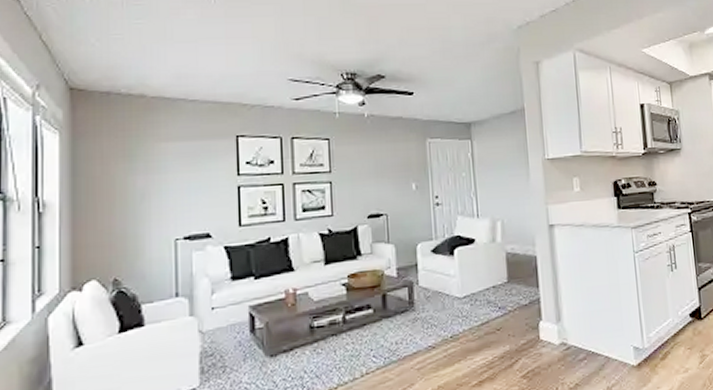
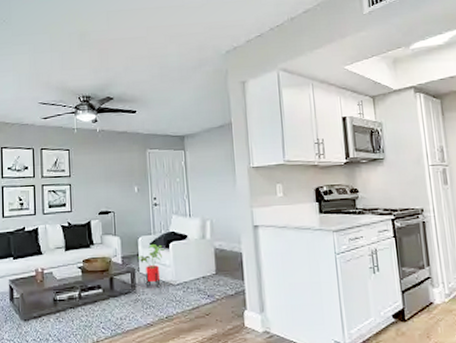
house plant: none [416,251,450,304] -> present [137,244,166,288]

